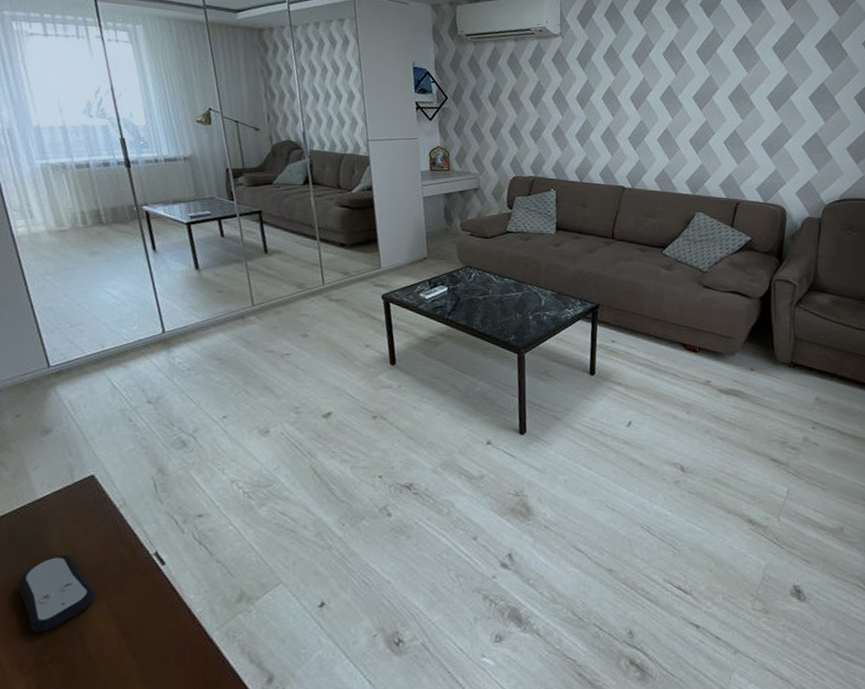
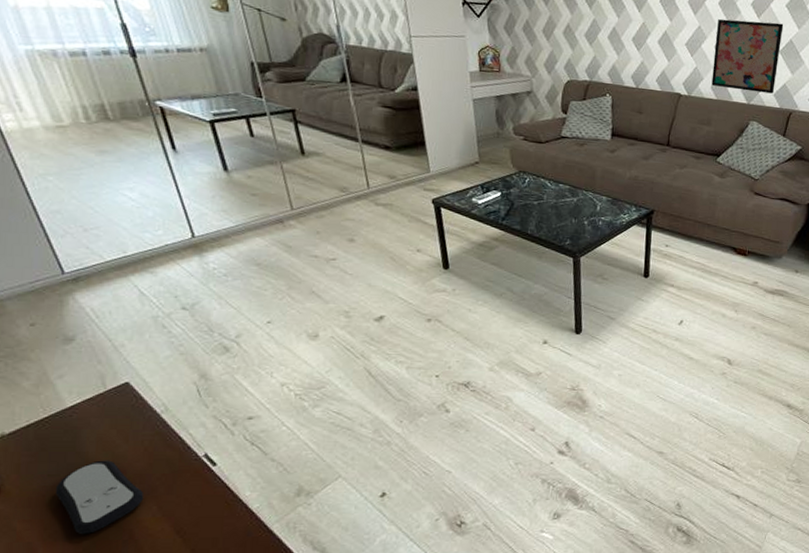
wall art: none [655,112,727,184] -> present [711,18,784,94]

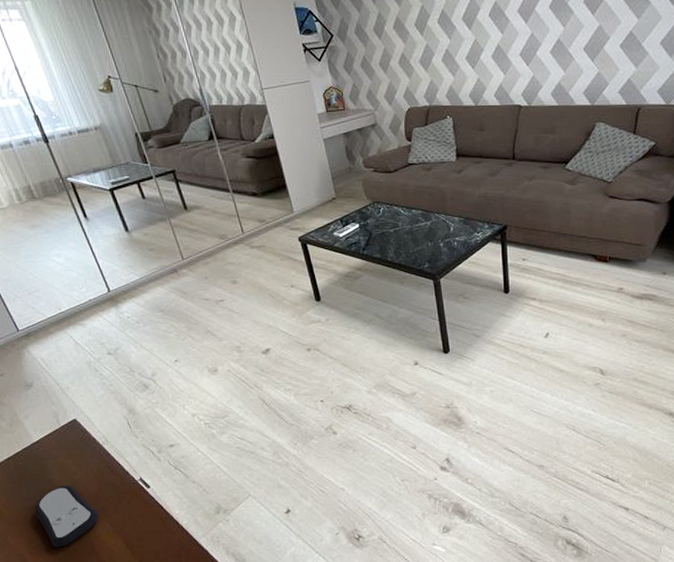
wall art: present [711,18,784,94] -> none [550,16,621,93]

